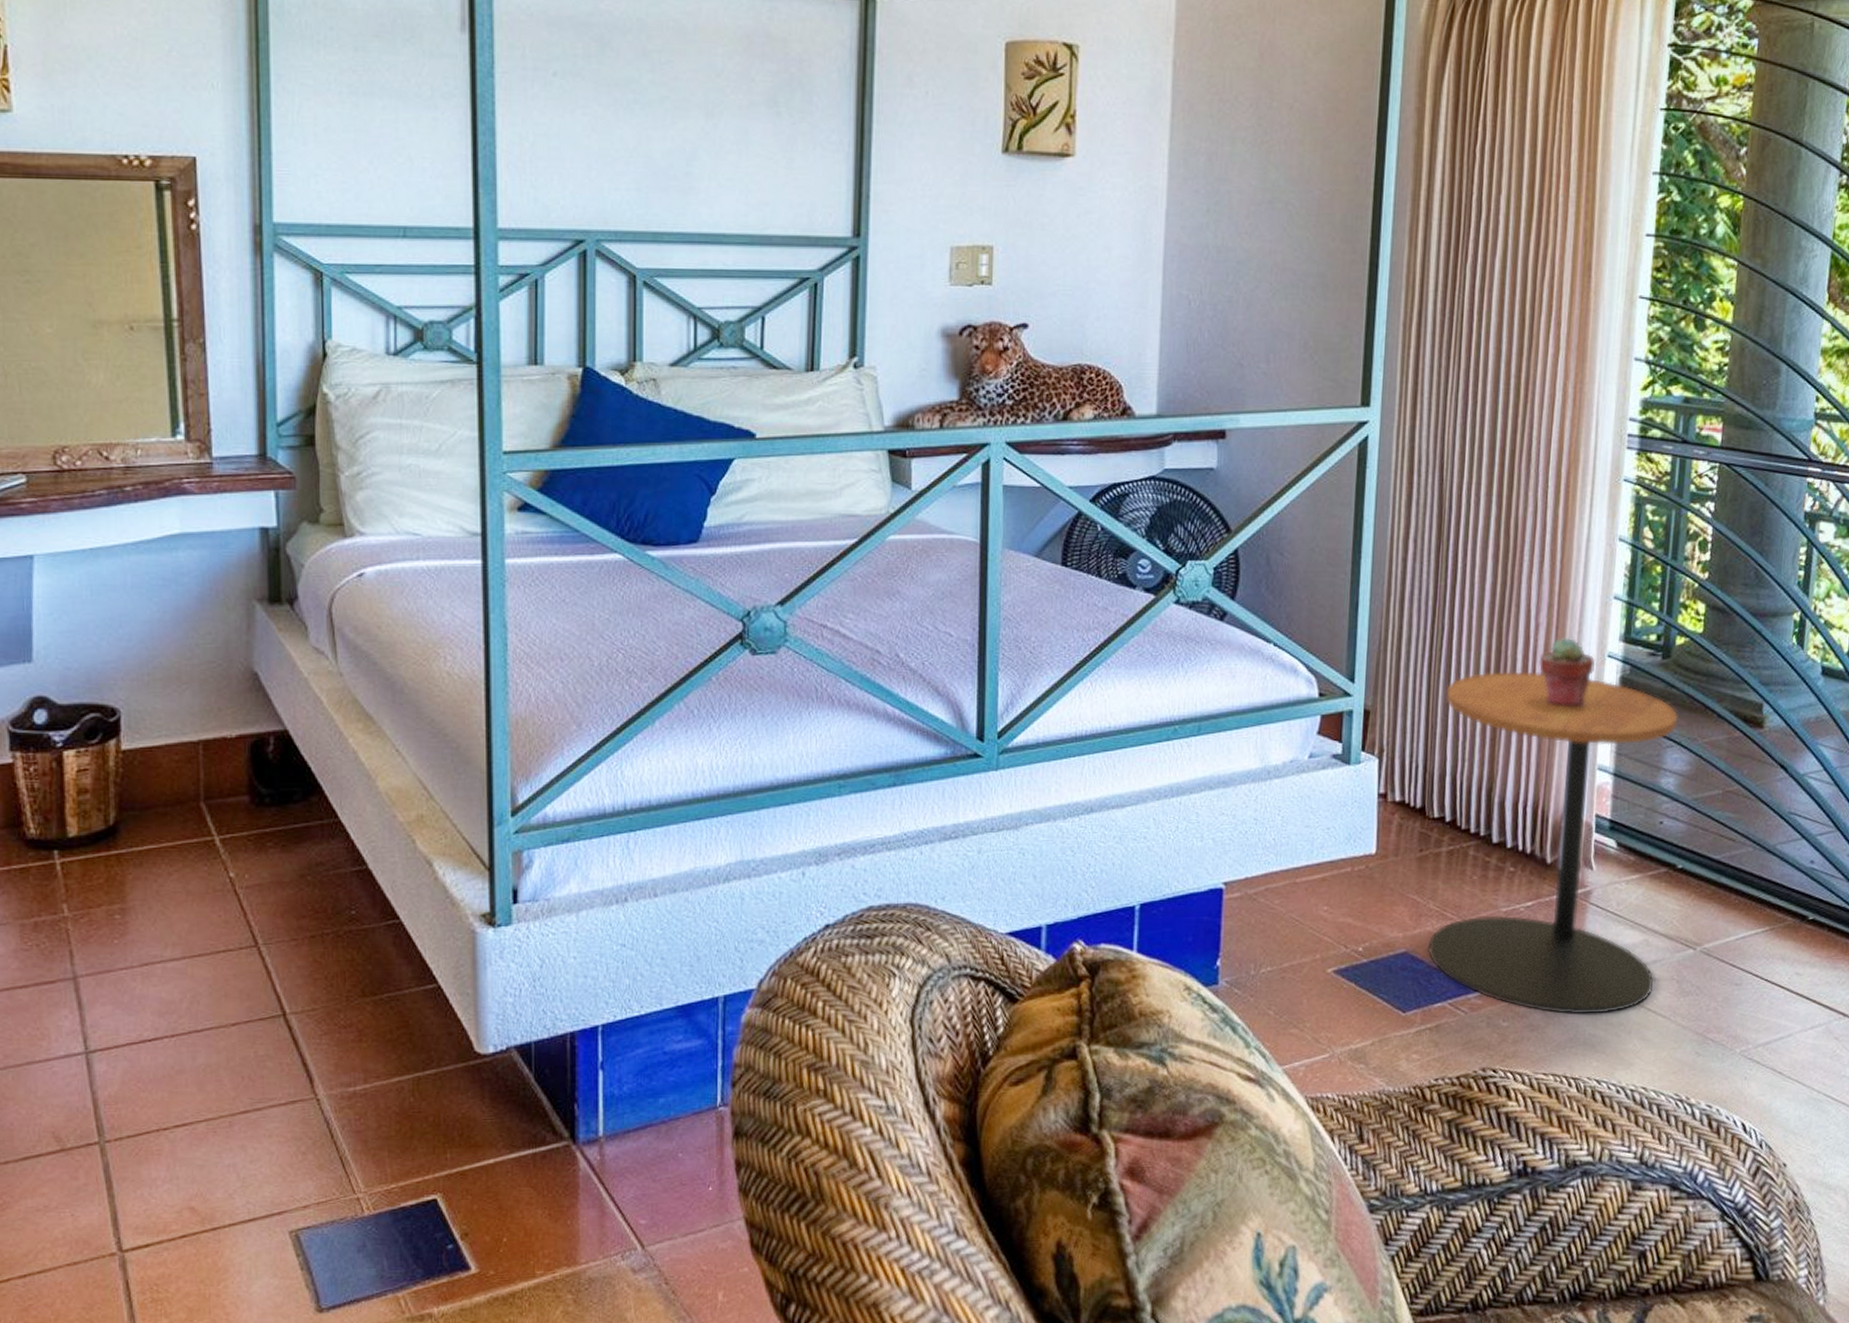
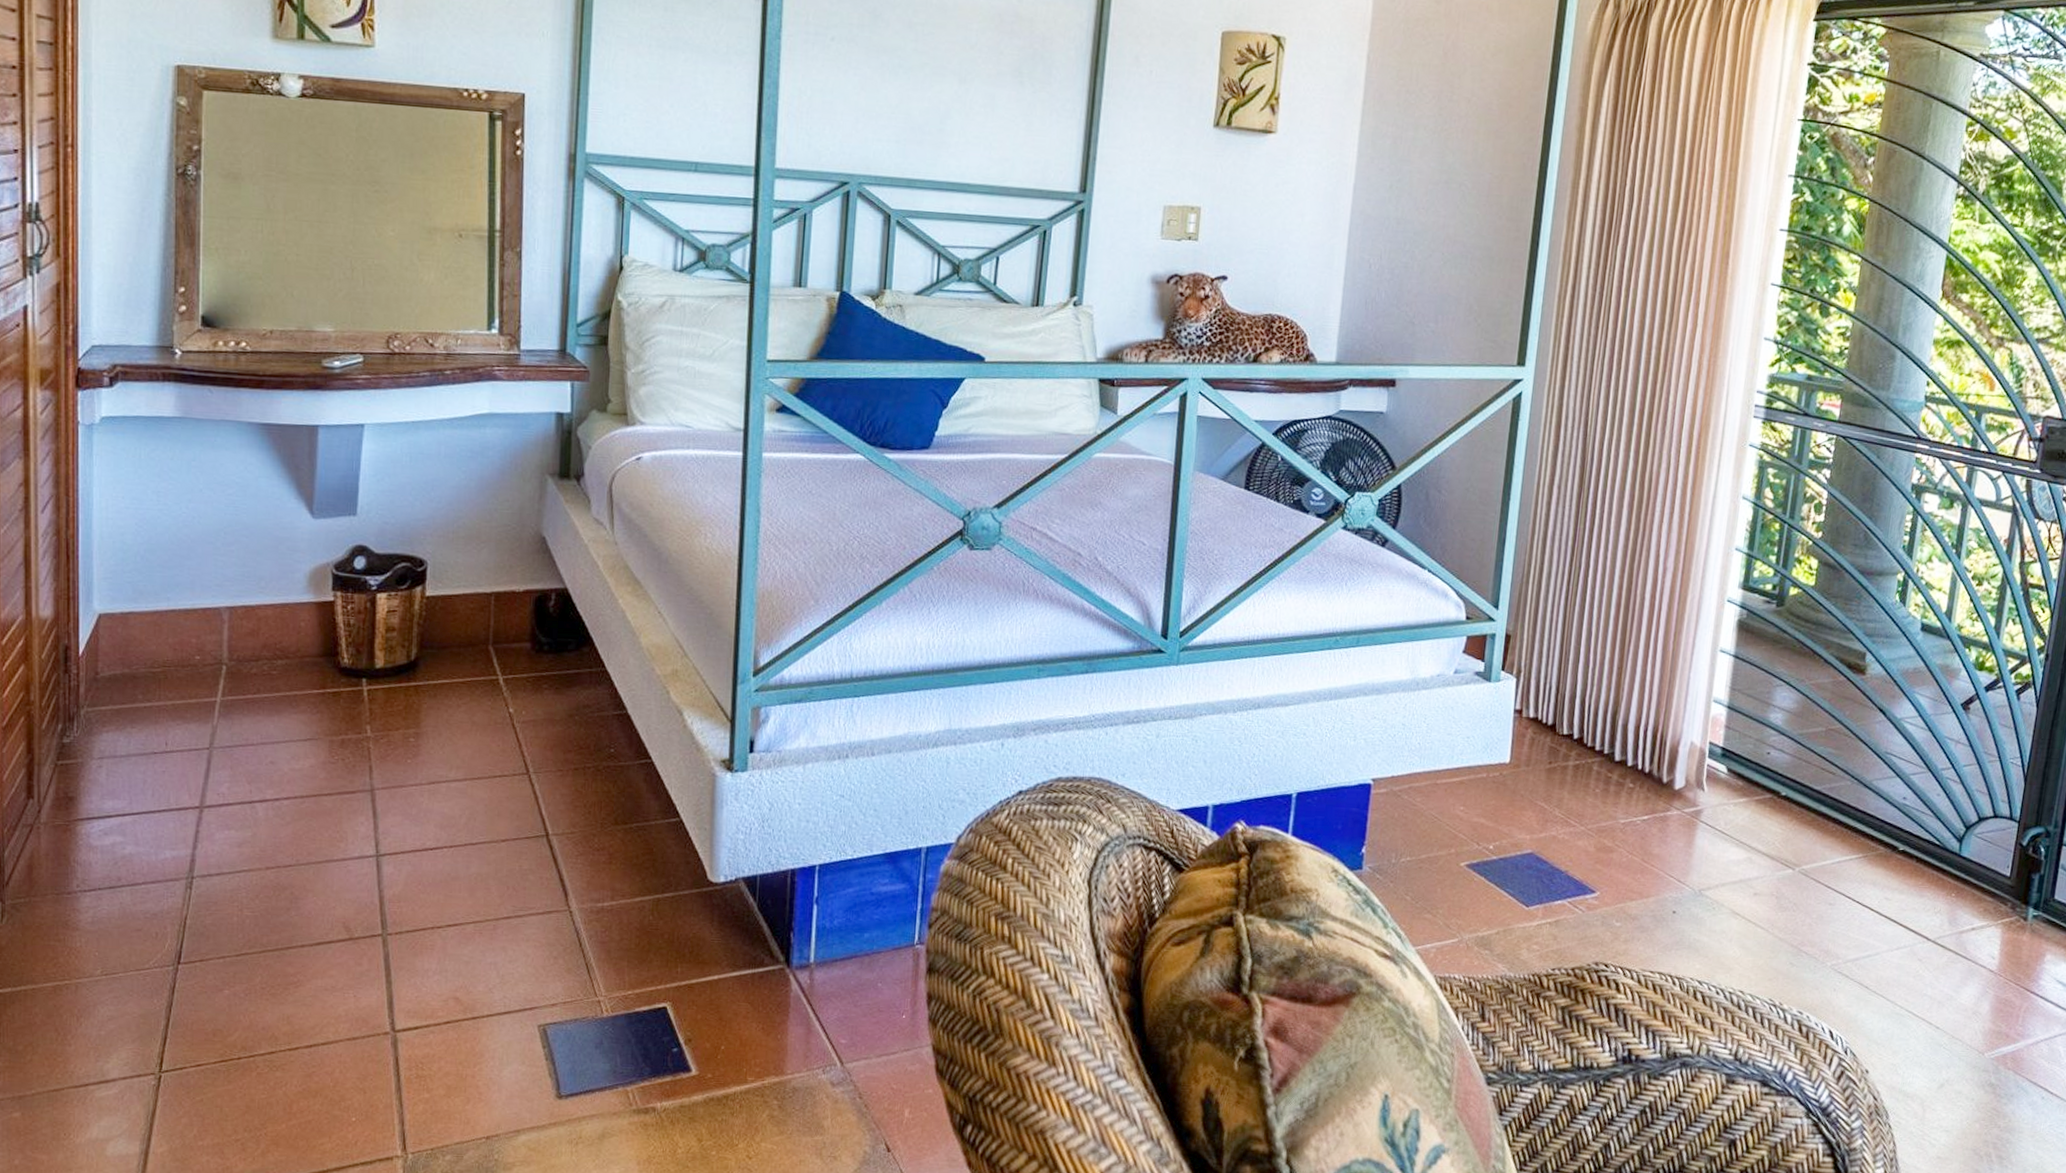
side table: present [1428,671,1679,1015] -> none [1551,608,1789,922]
potted succulent: present [1538,637,1596,708] -> none [1664,581,1716,645]

